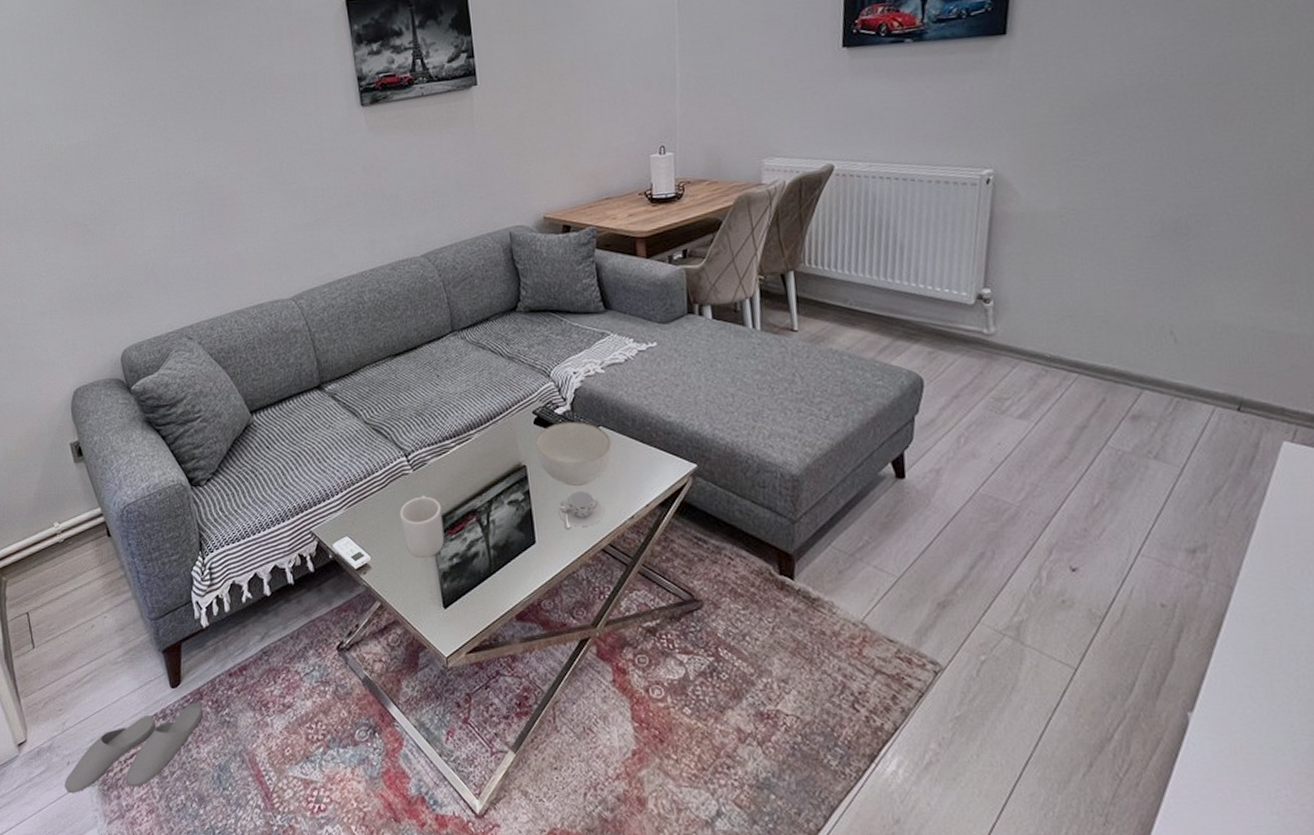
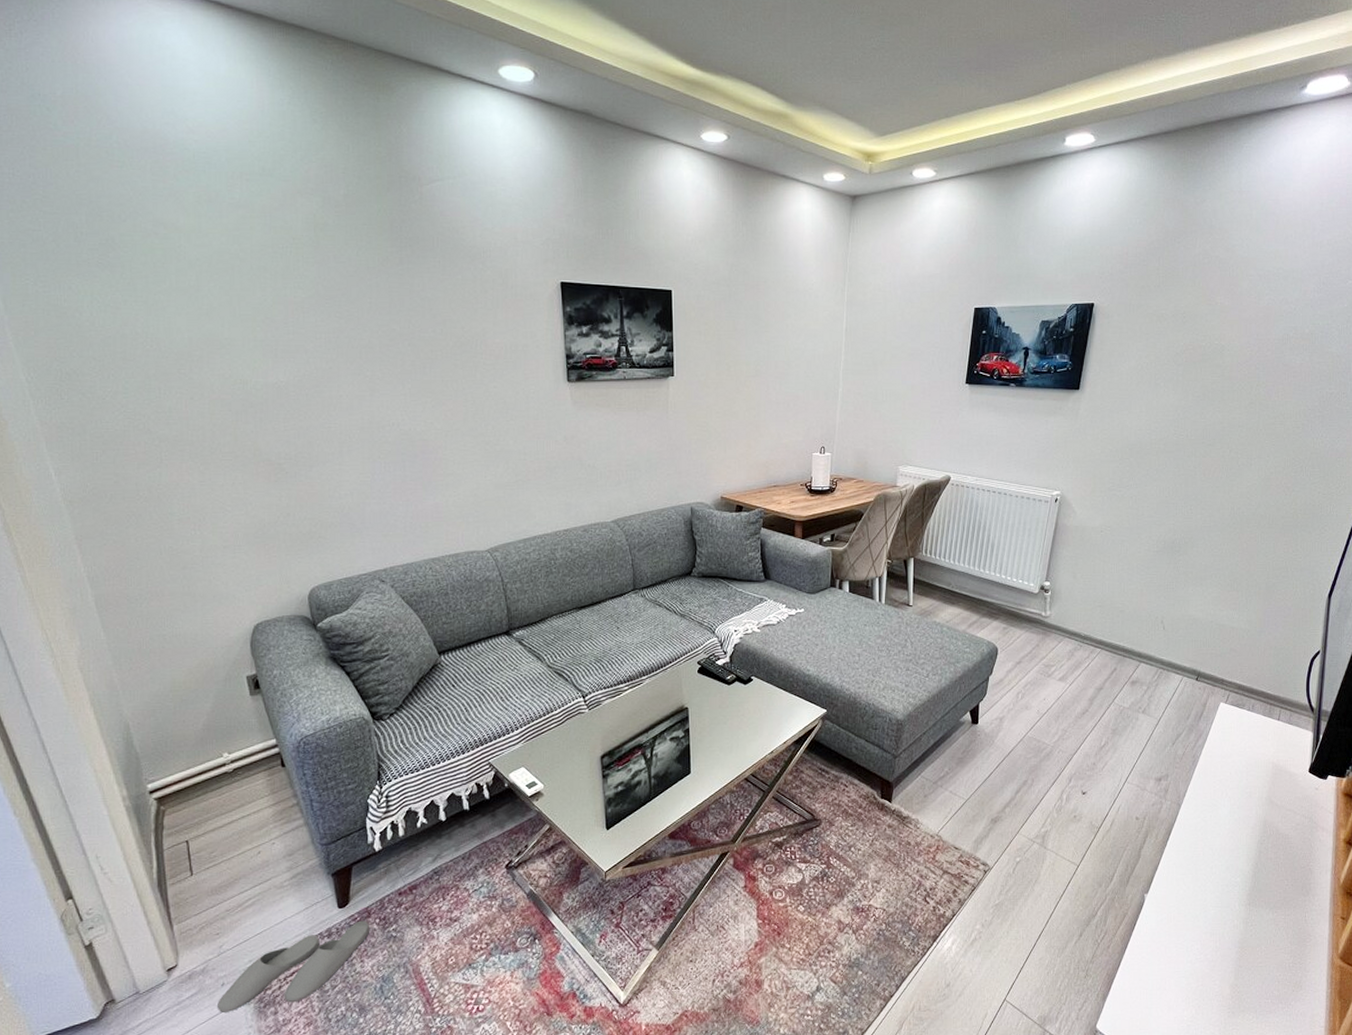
mug: present [399,495,445,558] -> none [573,731,612,786]
bowl: present [535,422,612,486] -> none [698,672,760,725]
teacup: present [558,490,605,529] -> none [712,729,750,761]

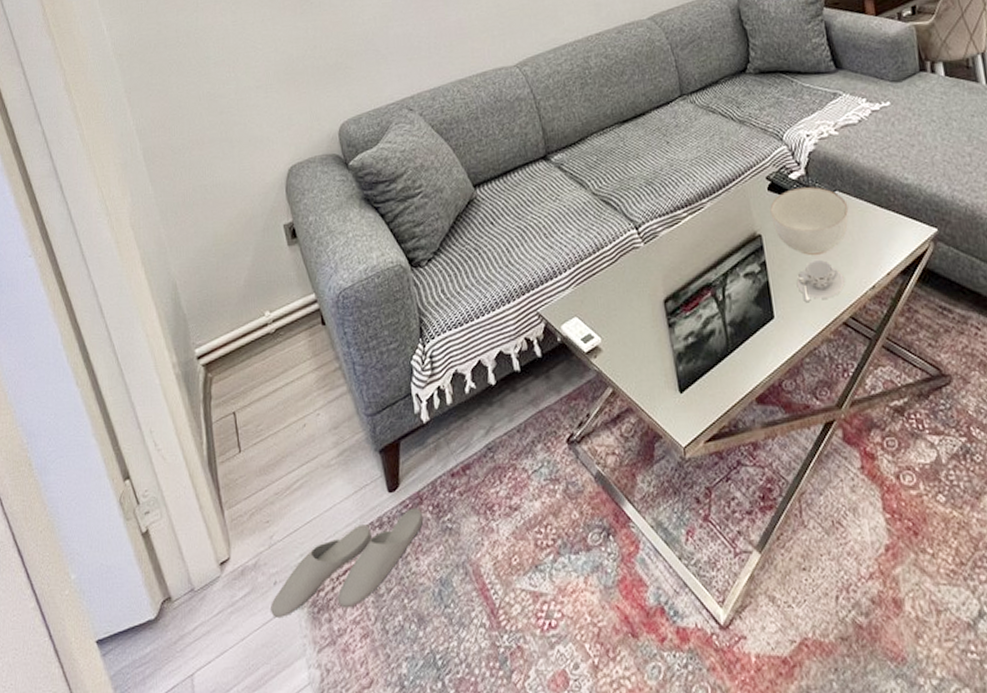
bowl: none [698,672,760,725] -> present [770,187,849,255]
teacup: none [712,729,750,761] -> present [796,259,845,301]

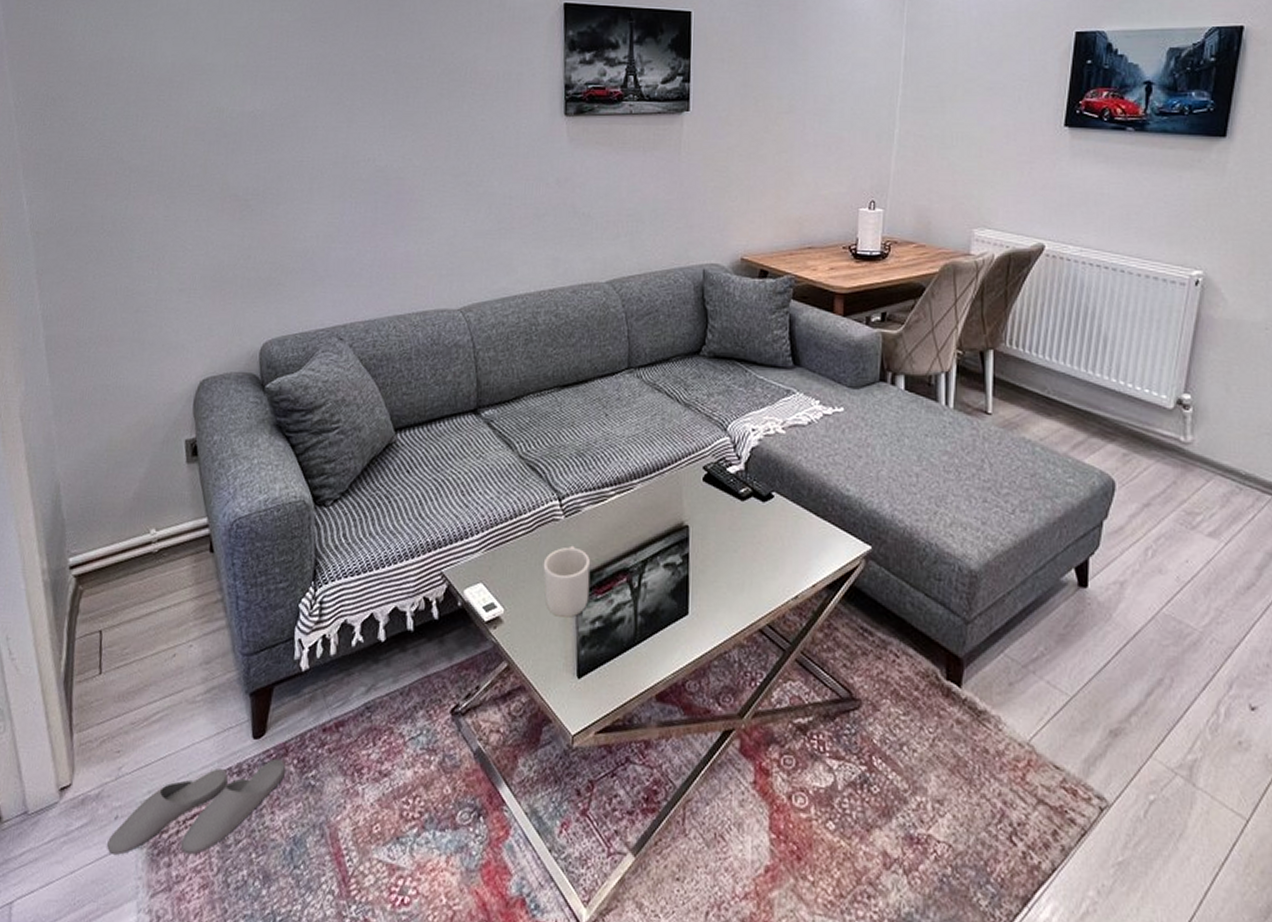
mug: none [630,269,679,338] -> present [543,545,591,618]
bowl: present [770,187,849,255] -> none [702,483,784,555]
teacup: present [796,259,845,301] -> none [717,560,767,602]

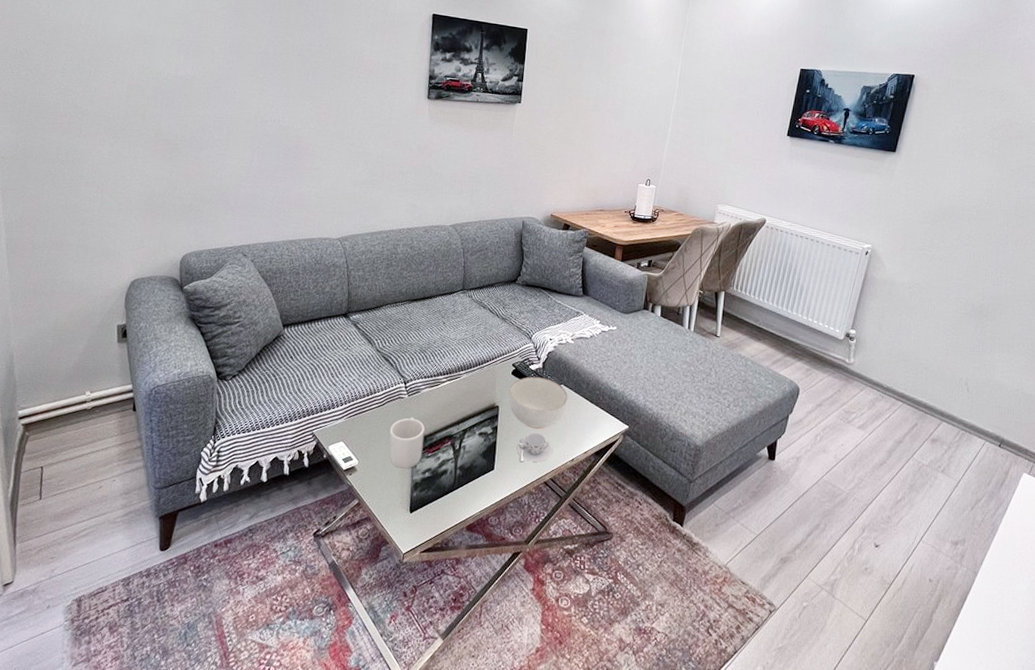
slippers: present [107,758,286,855] -> none [40,565,185,635]
bowl: none [702,483,784,555] -> present [509,376,568,429]
teacup: none [717,560,767,602] -> present [516,432,553,462]

